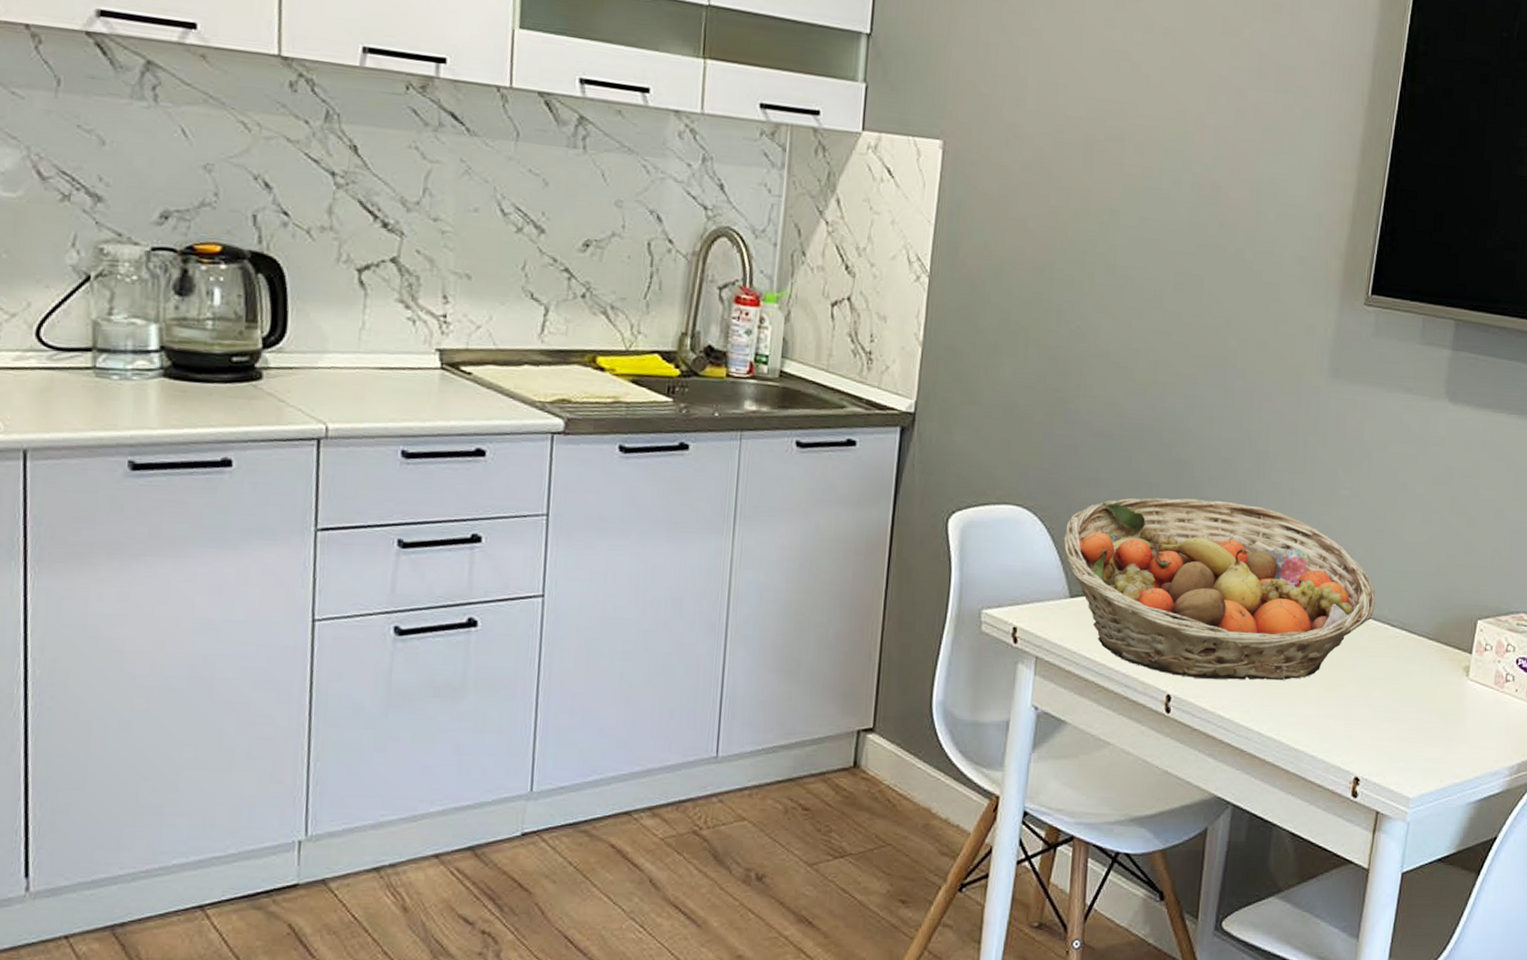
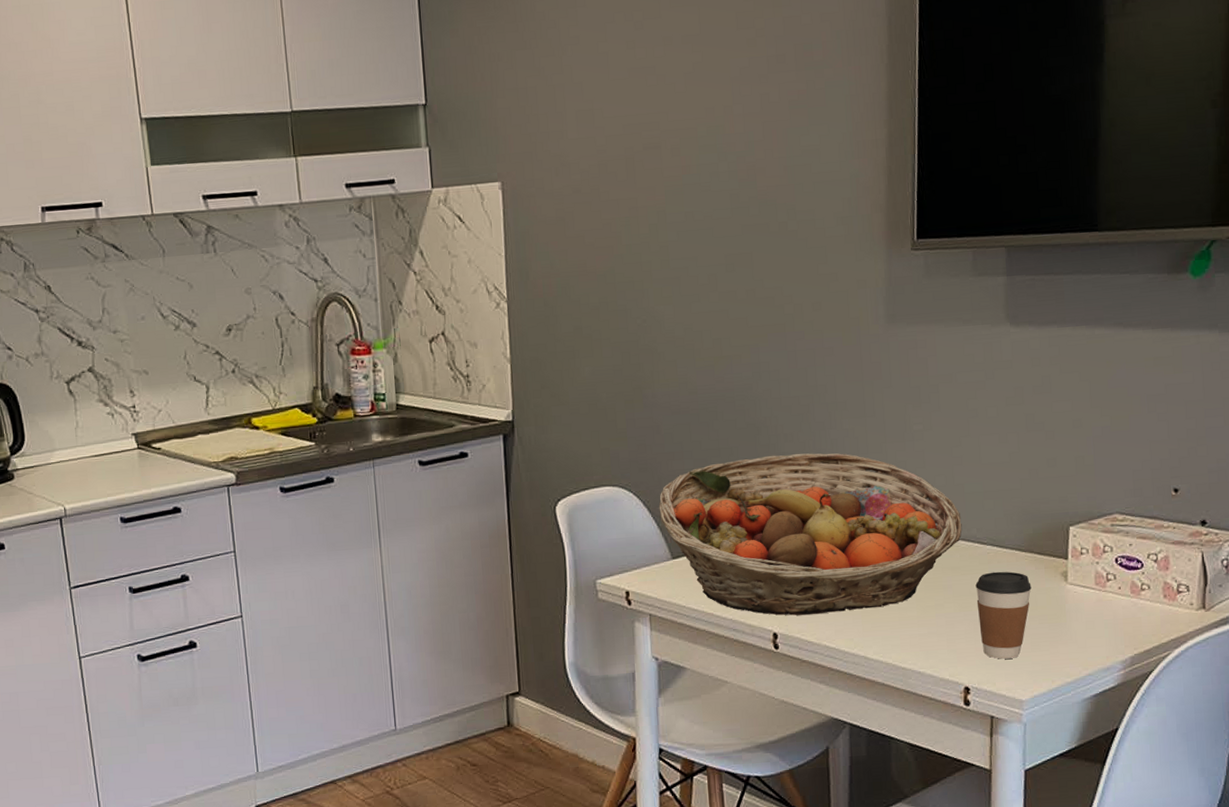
coffee cup: none [1377,657,1434,752] -> present [975,571,1032,659]

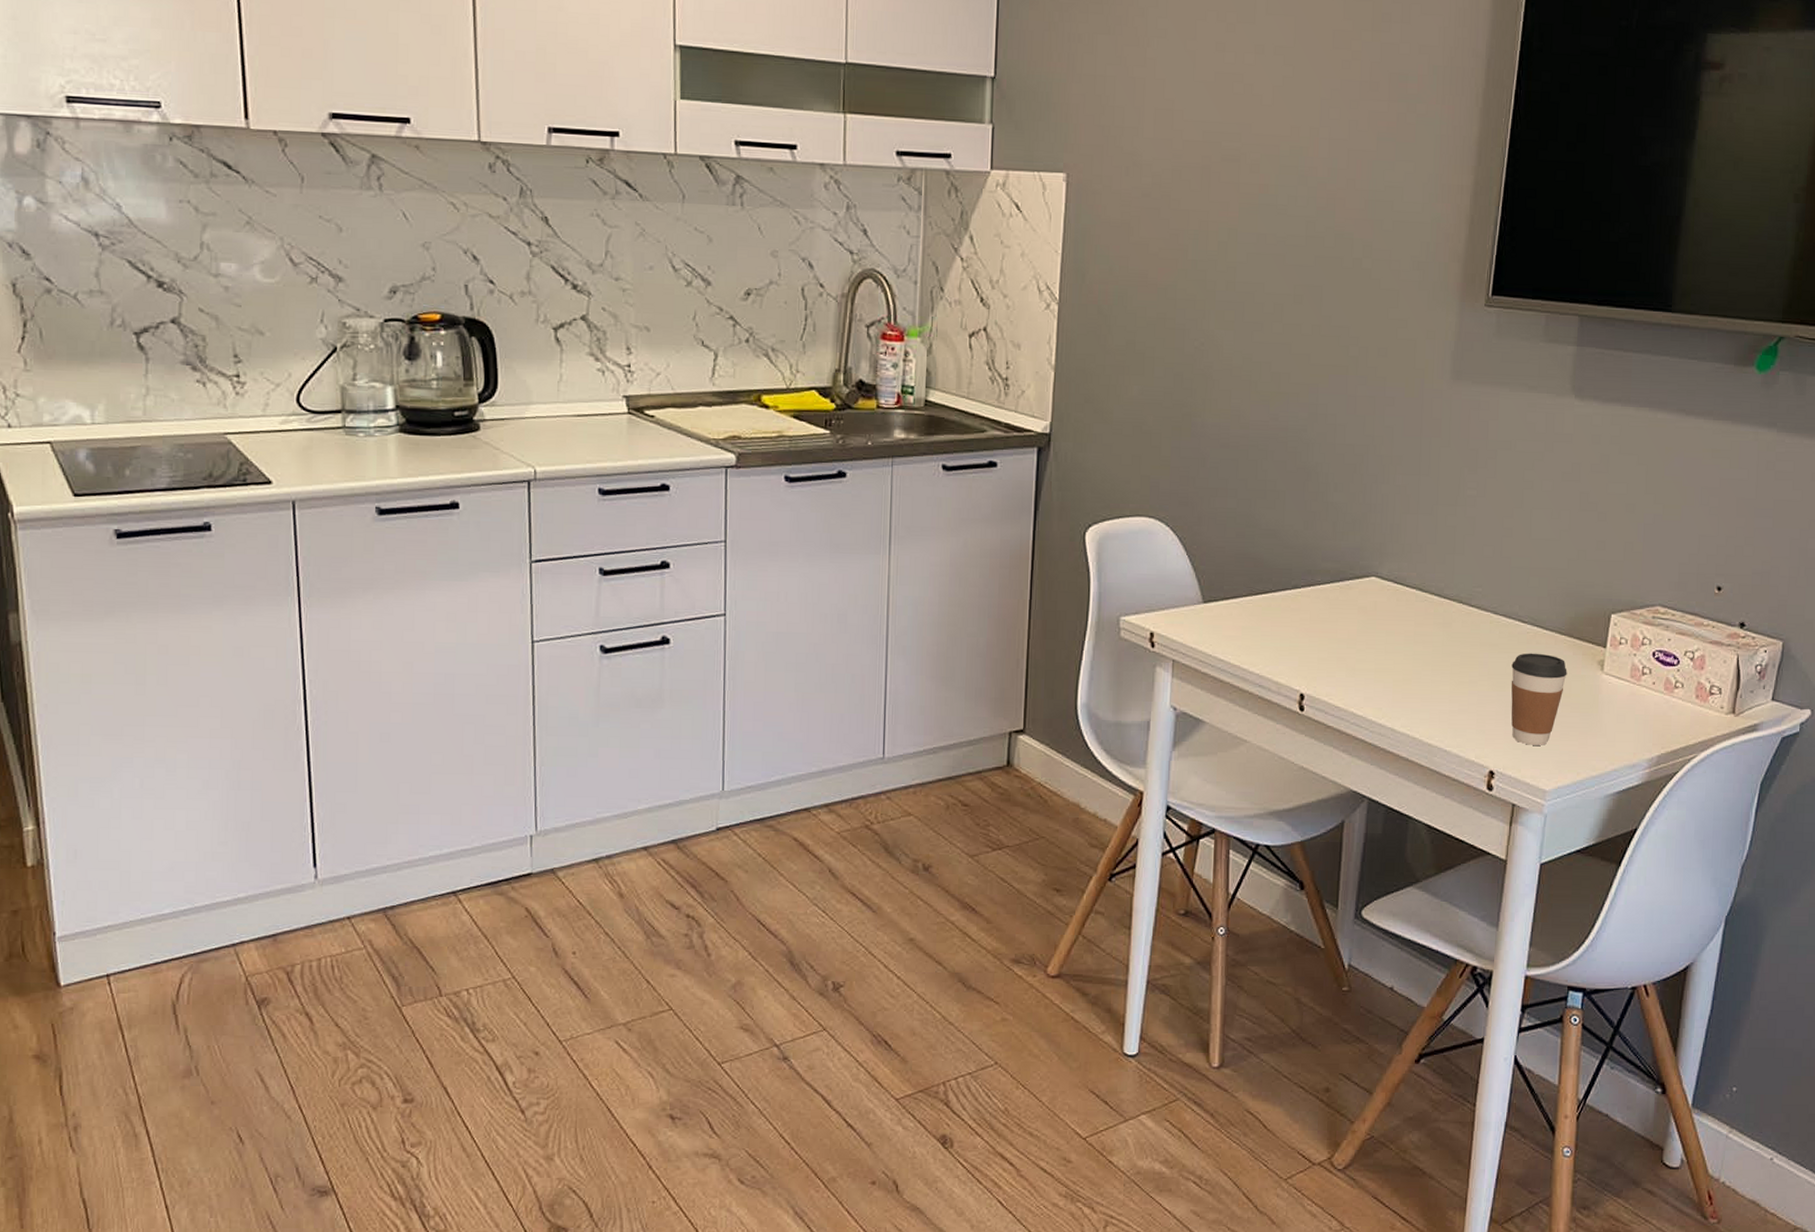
fruit basket: present [658,453,962,616] -> none [1195,504,1505,678]

